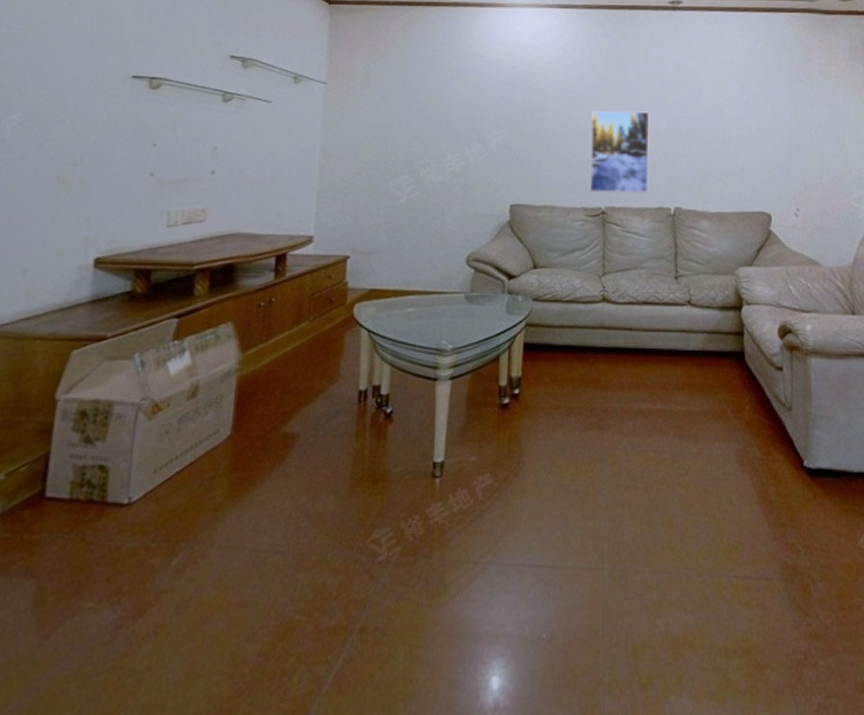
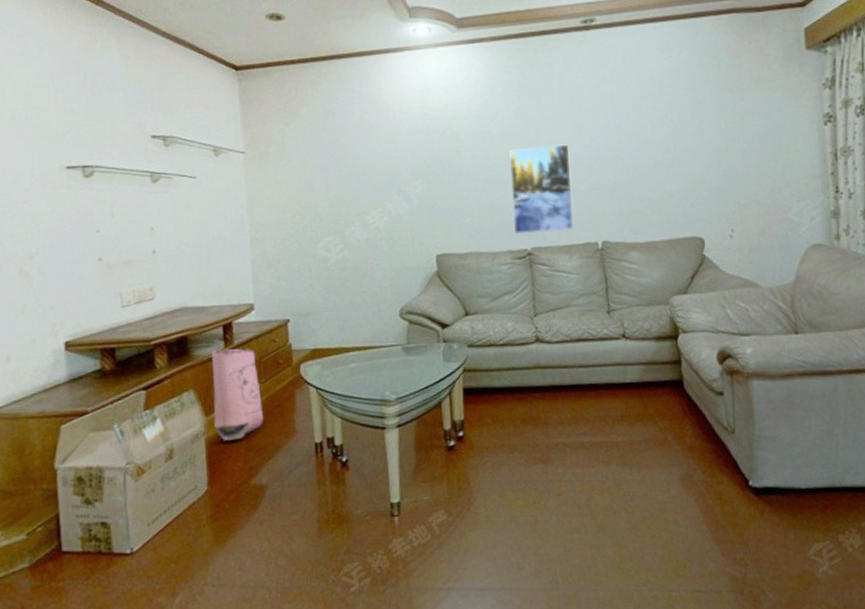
bag: none [250,281,308,381] -> present [211,347,264,440]

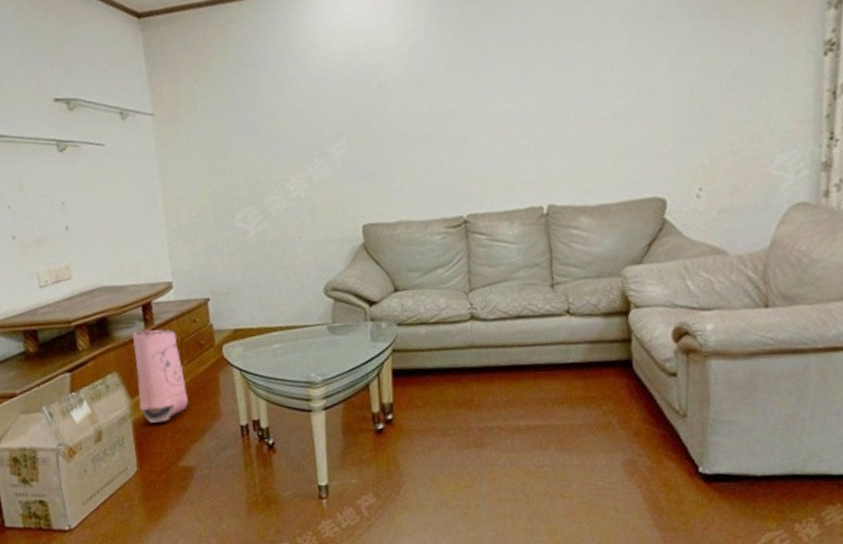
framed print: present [509,144,573,235] -> none [443,91,515,200]

